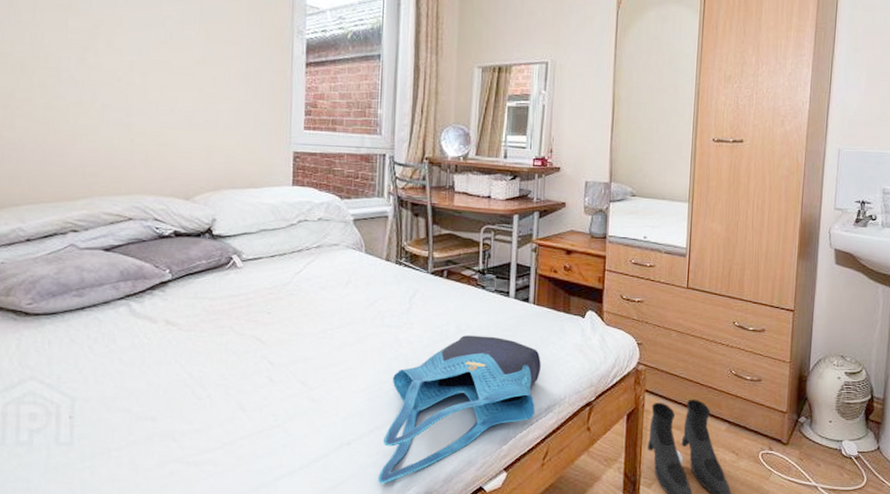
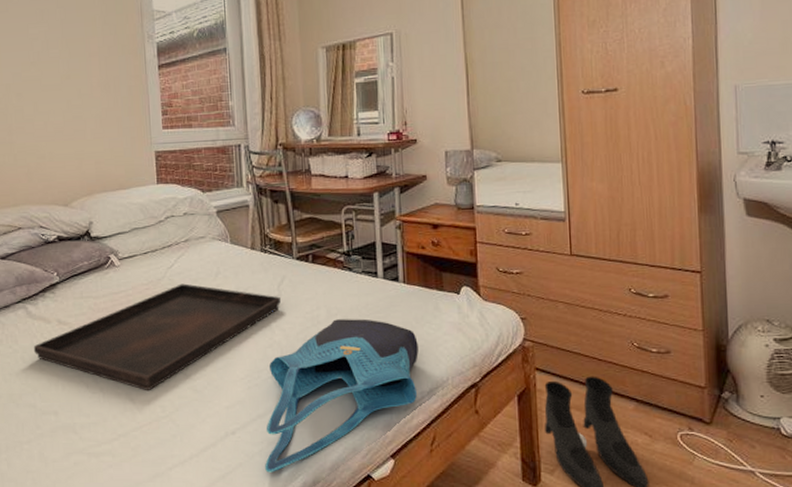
serving tray: none [134,290,411,398] -> present [33,283,281,390]

